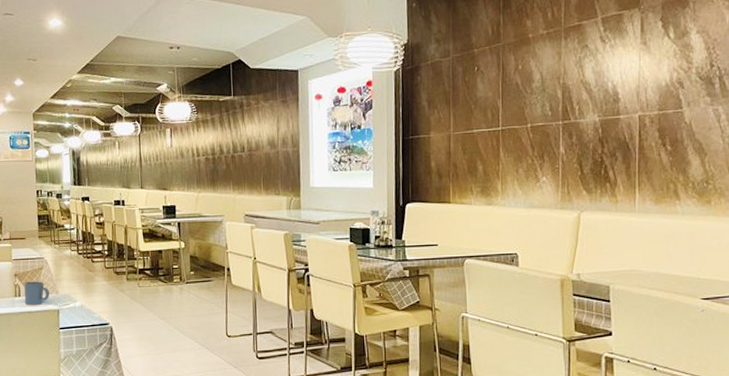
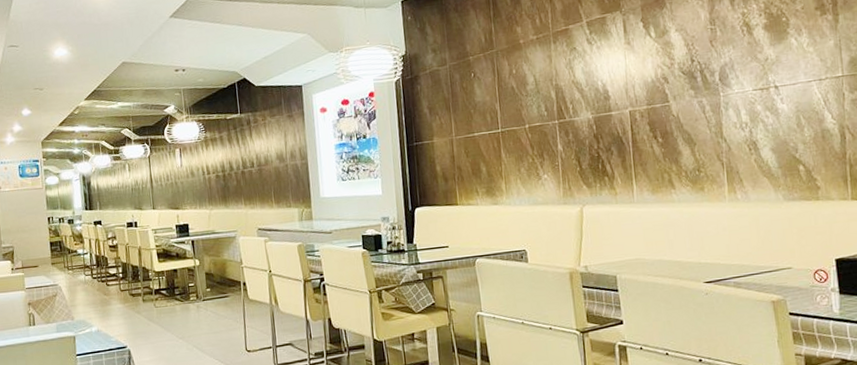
mug: present [24,281,50,306] -> none [38,308,65,335]

